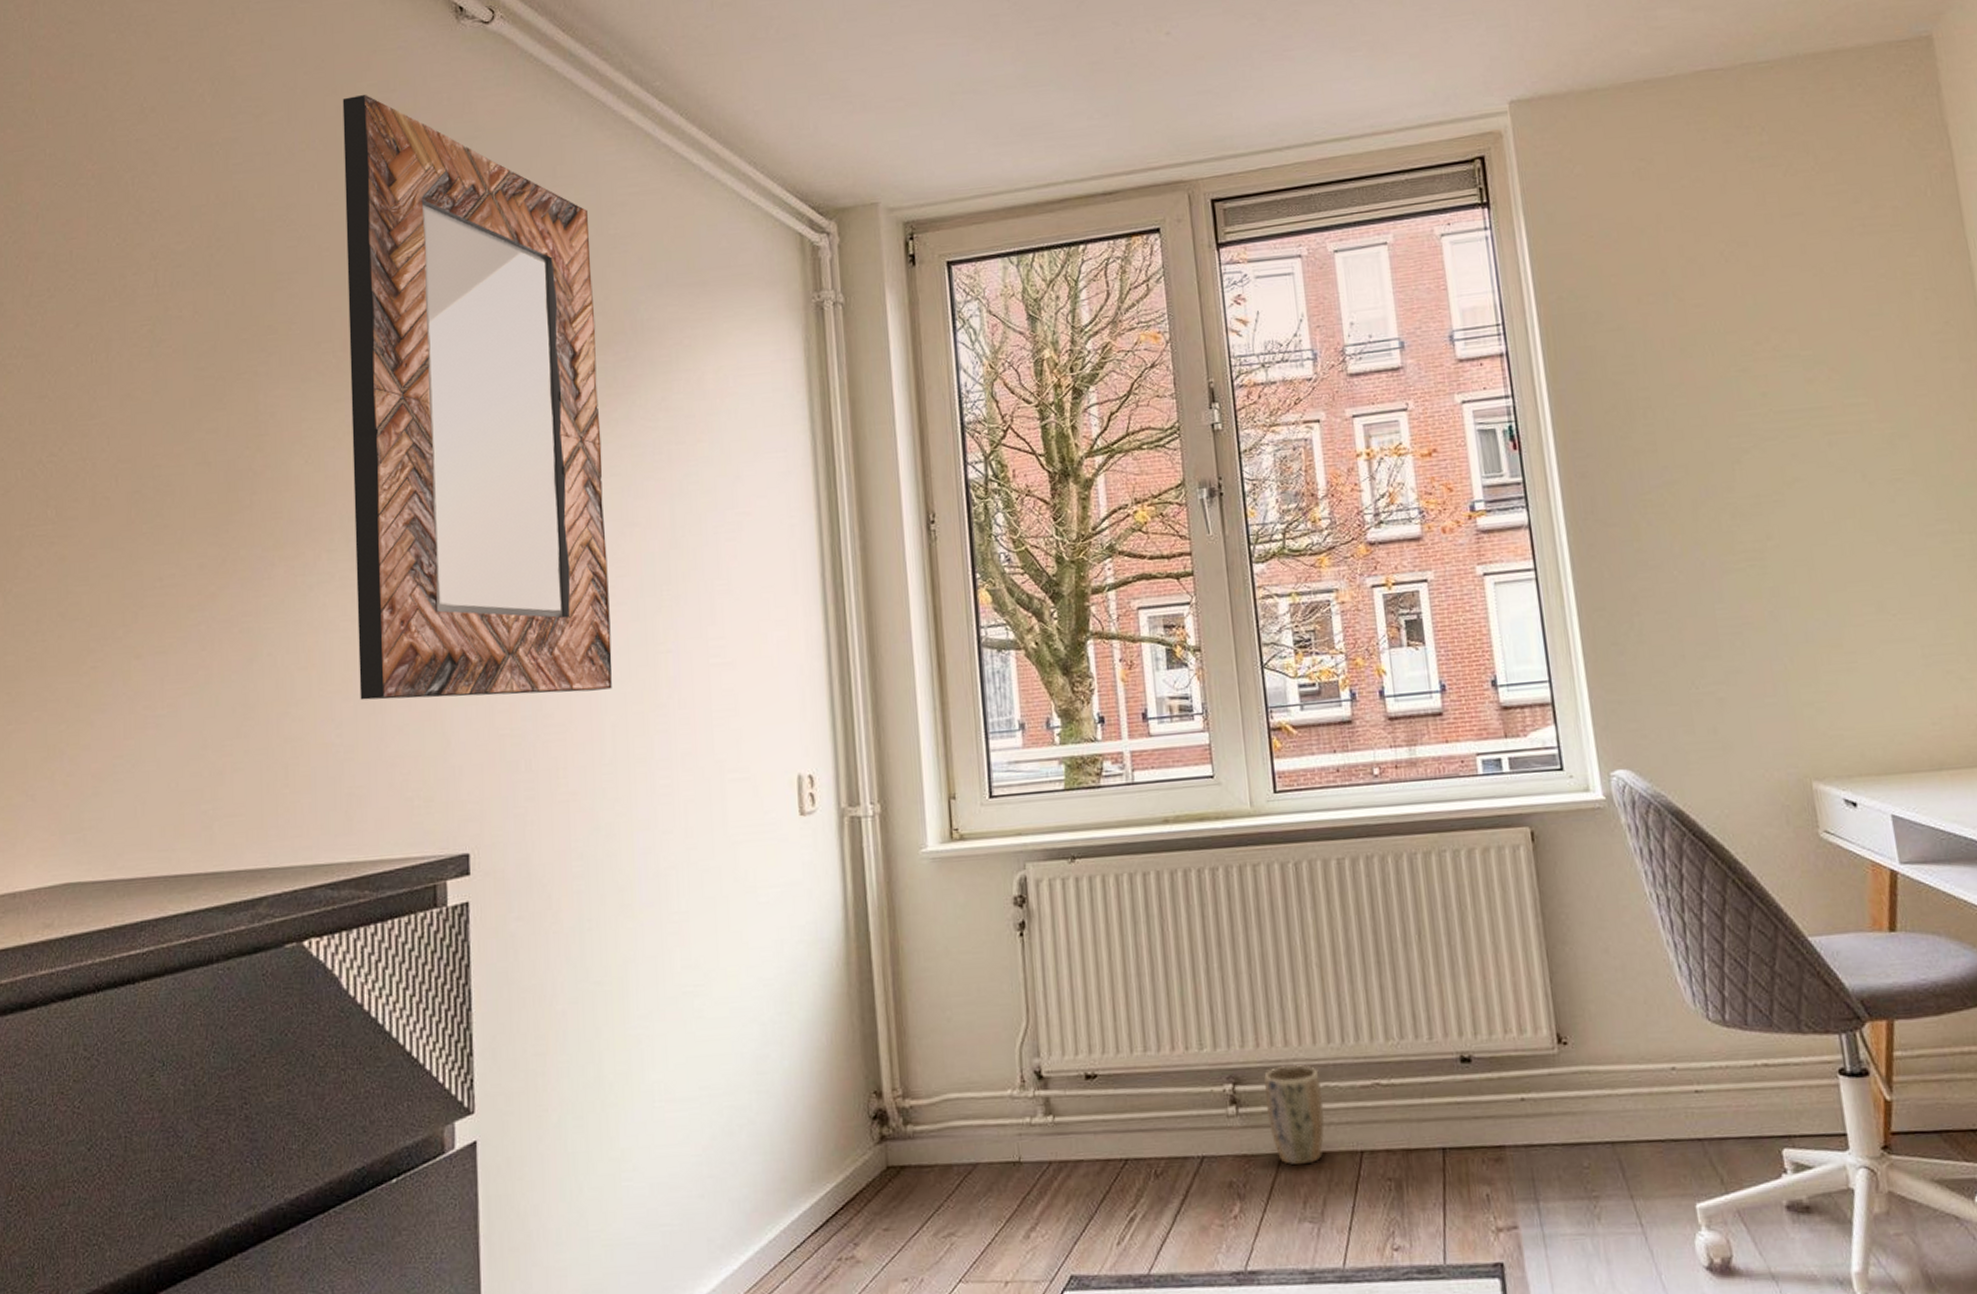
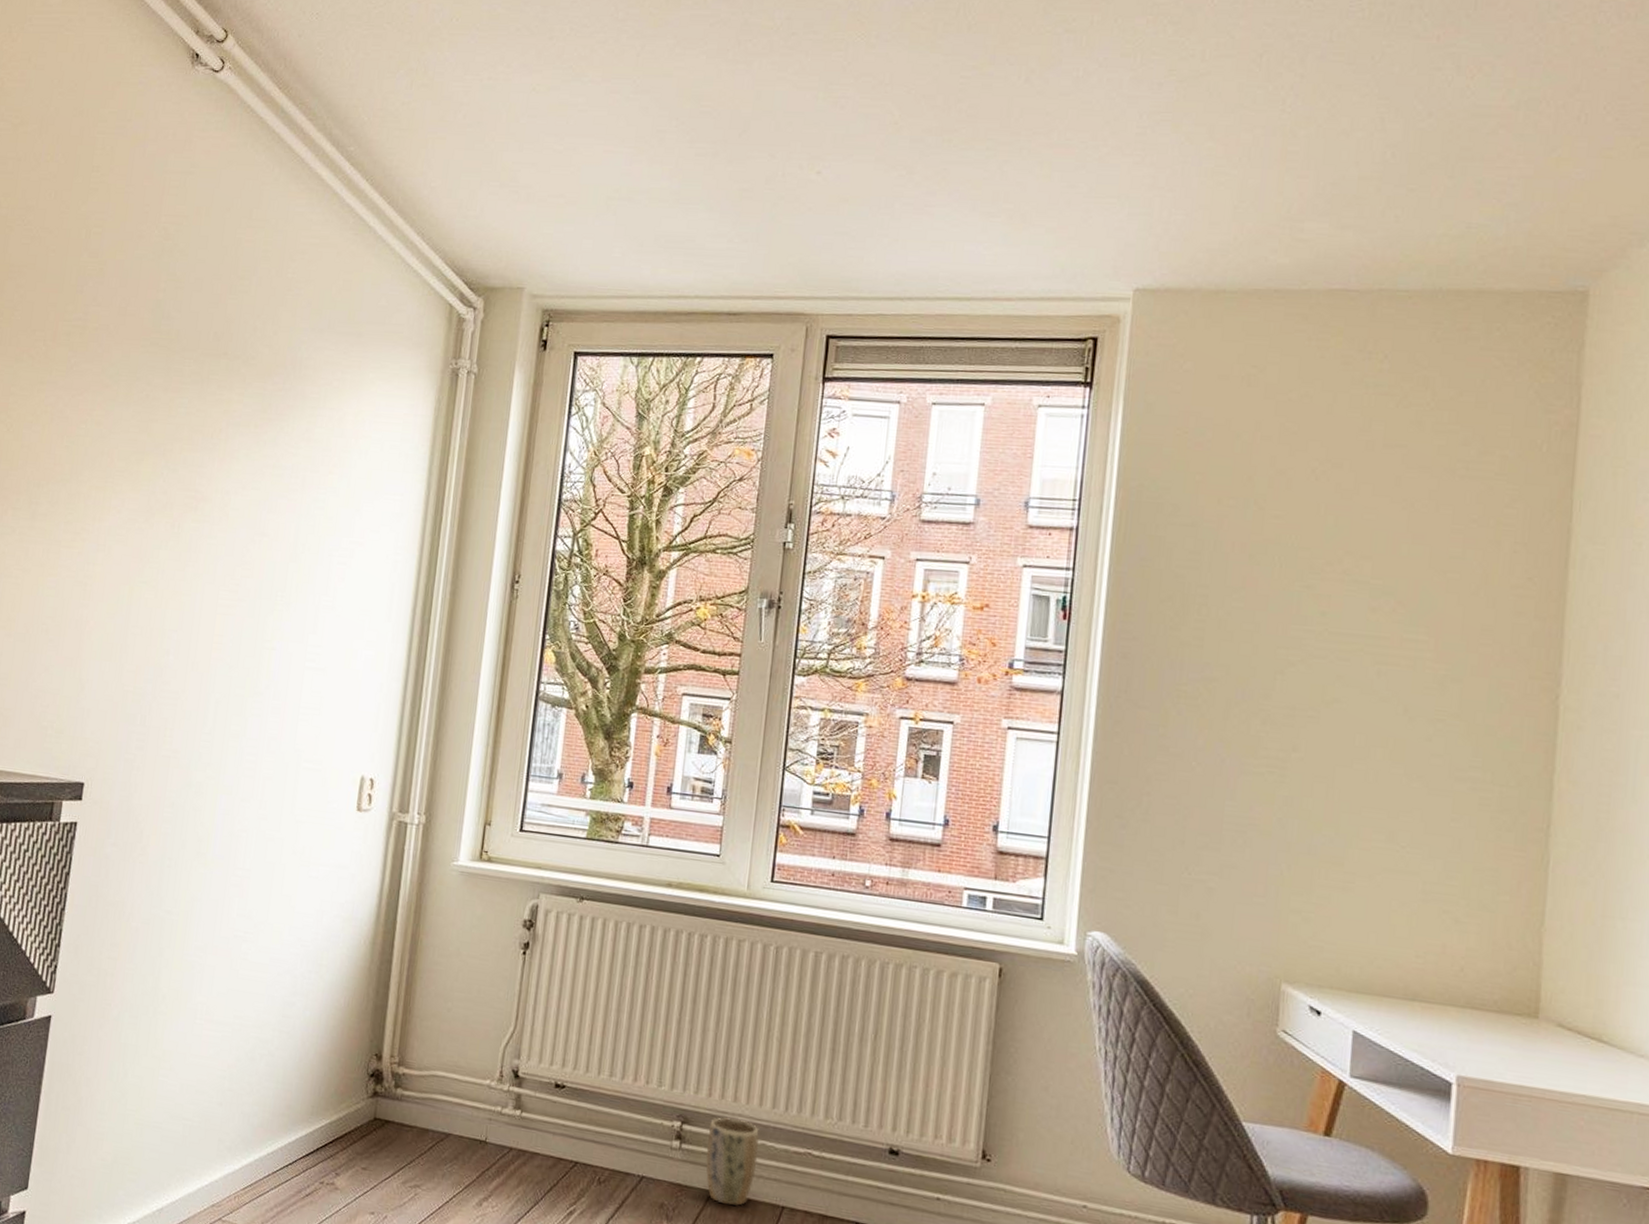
home mirror: present [342,94,612,700] -> none [19,119,272,671]

